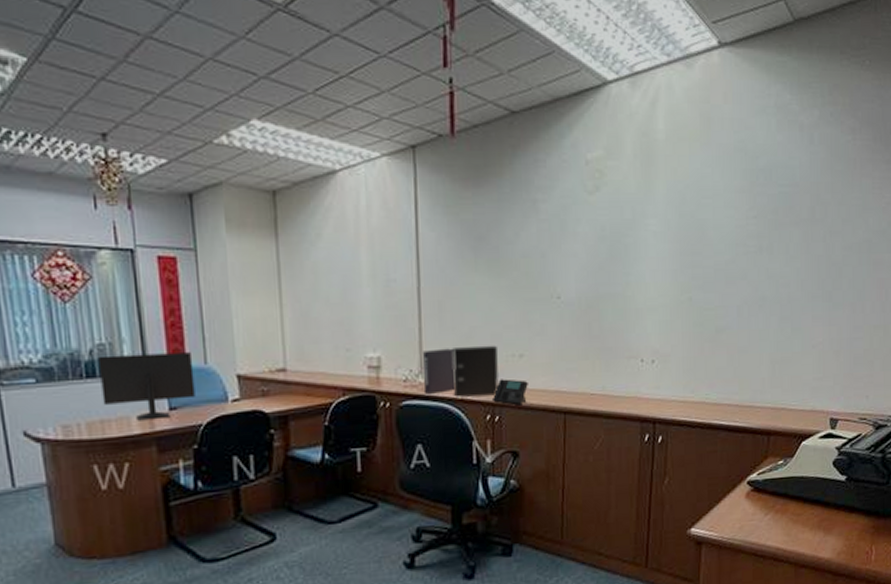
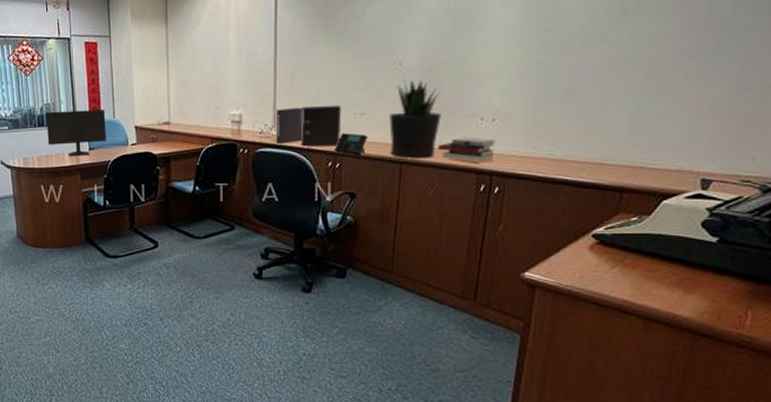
planter: none [550,316,603,408] -> present [389,80,441,159]
books: none [601,381,656,412] -> present [437,137,495,164]

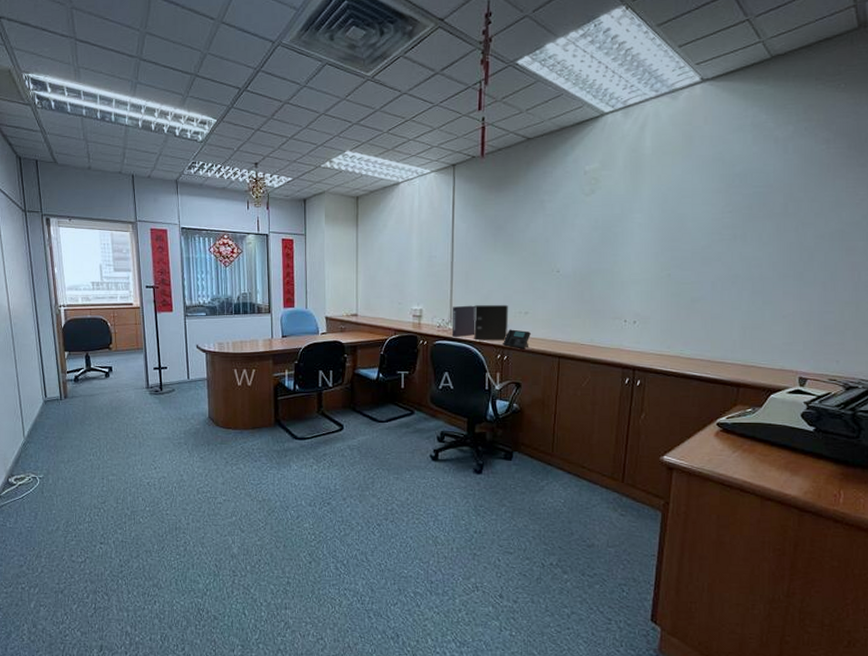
computer monitor: present [45,110,106,157] -> none [242,300,299,343]
planter: present [389,80,441,159] -> none [549,285,592,354]
books: present [437,137,495,164] -> none [589,336,636,360]

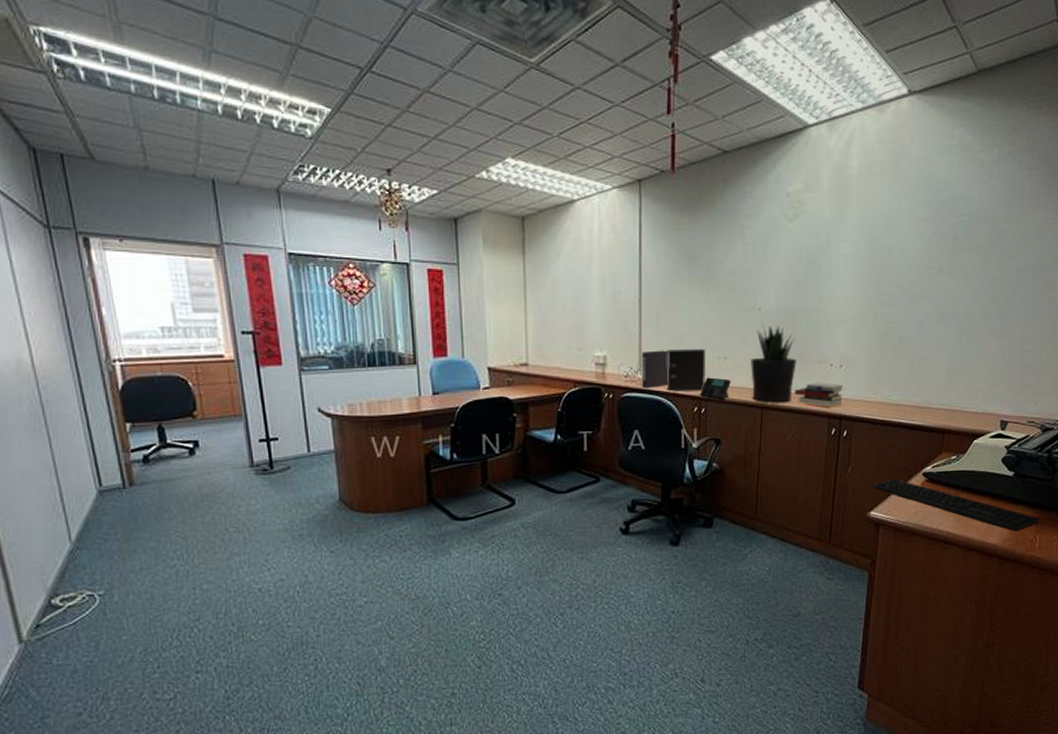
planter: none [549,285,592,354] -> present [751,325,797,404]
books: none [589,336,636,360] -> present [794,382,843,409]
computer keyboard: none [666,426,844,485] -> present [873,478,1039,531]

